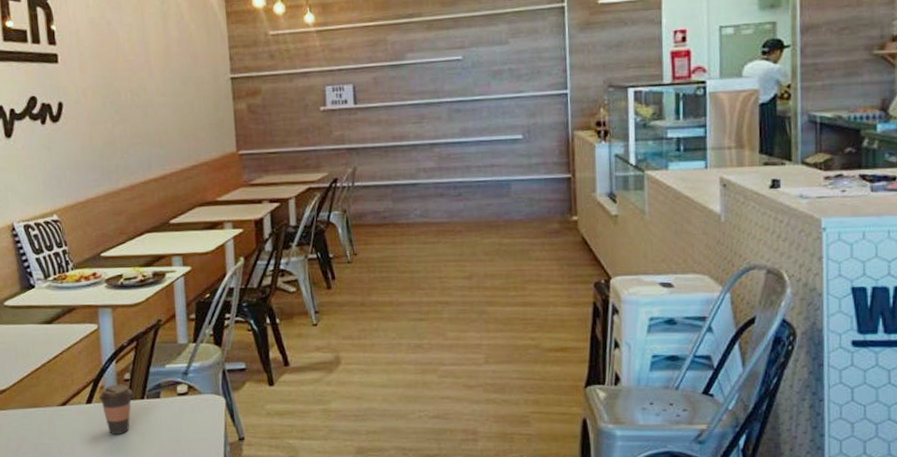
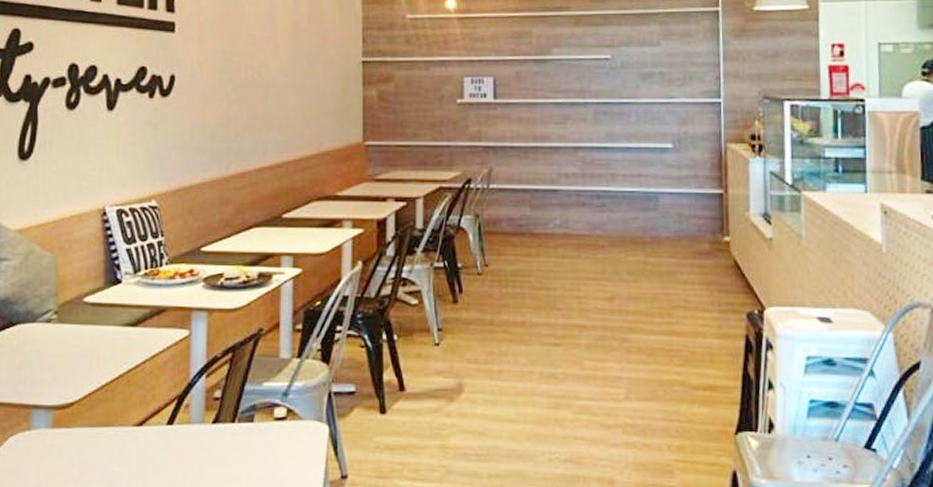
coffee cup: present [98,384,133,435] -> none [182,403,222,465]

